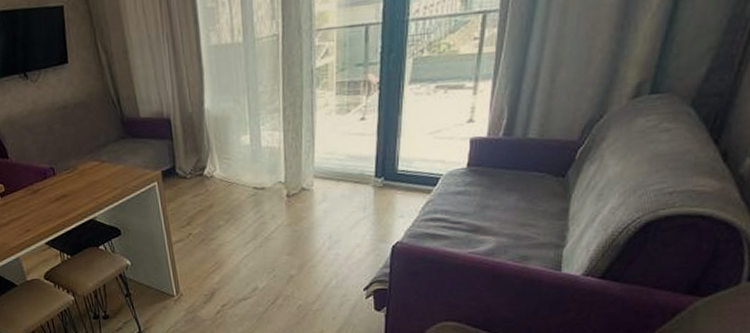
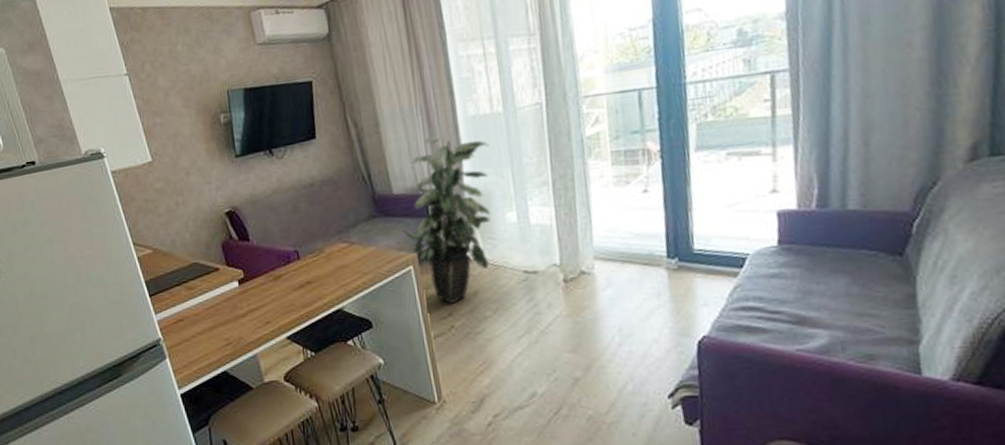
indoor plant: none [149,63,229,216] -> present [403,136,491,305]

